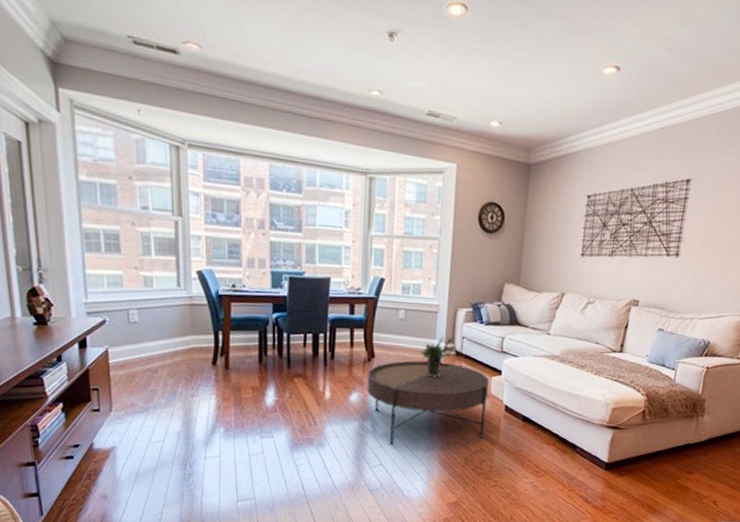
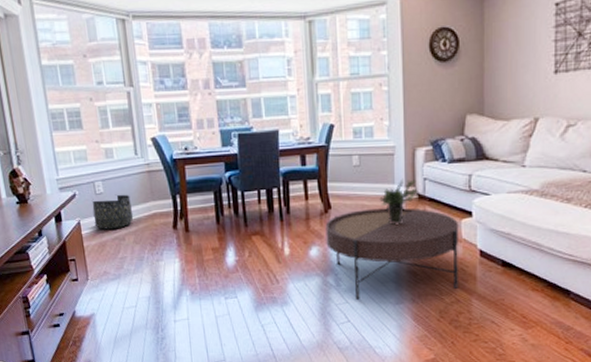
basket: none [123,324,170,361] -> present [91,194,134,230]

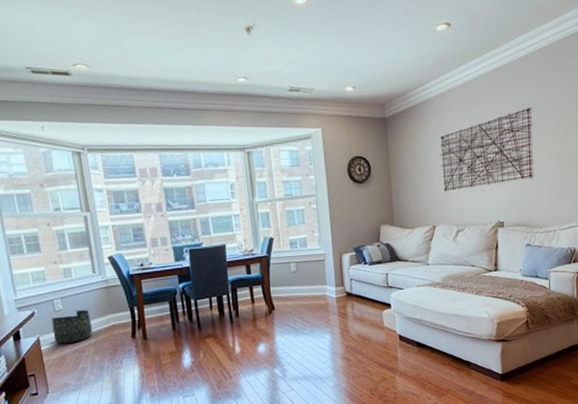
coffee table: present [325,208,458,300] -> none [270,304,384,387]
potted plant: present [379,178,418,225] -> none [315,280,346,319]

